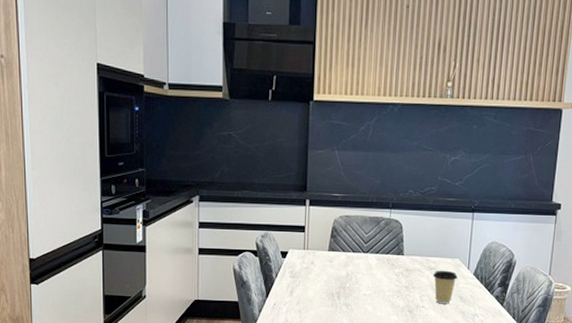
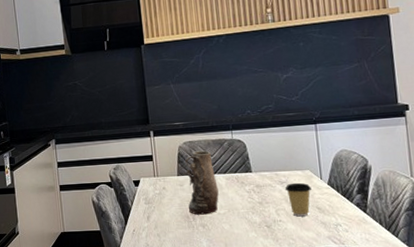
vase: none [334,227,368,294] -> present [183,150,219,215]

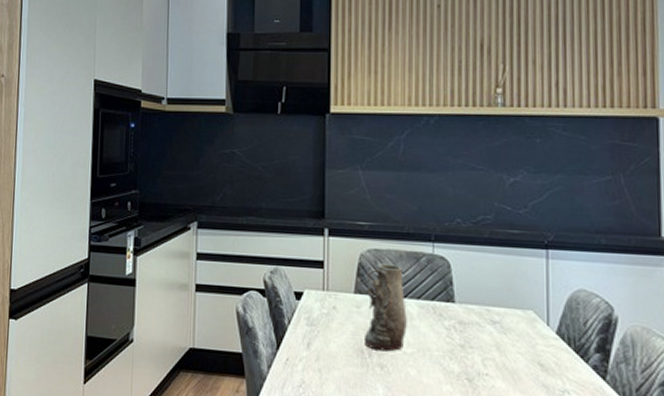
coffee cup: present [286,182,311,217] -> none [499,324,533,374]

